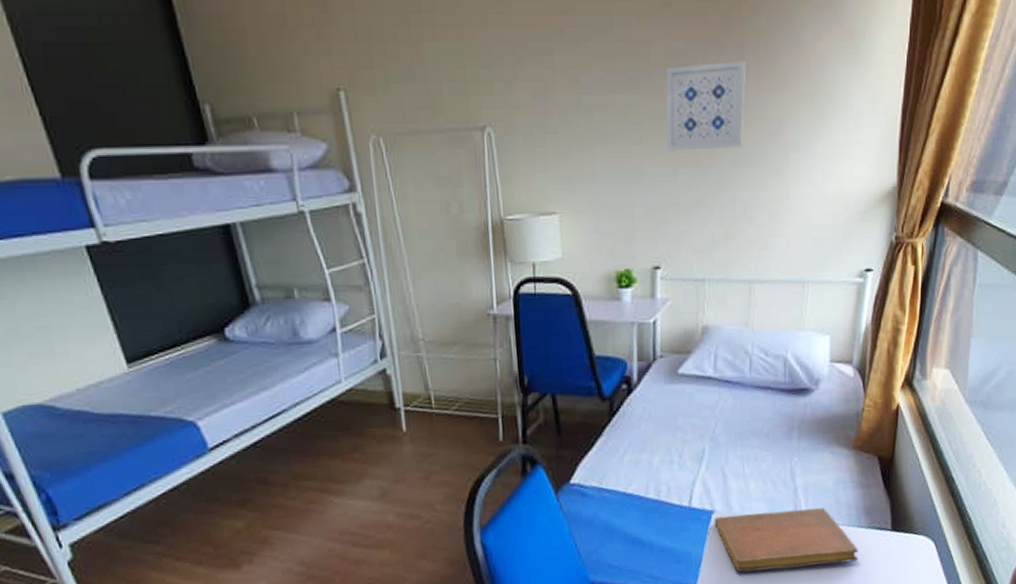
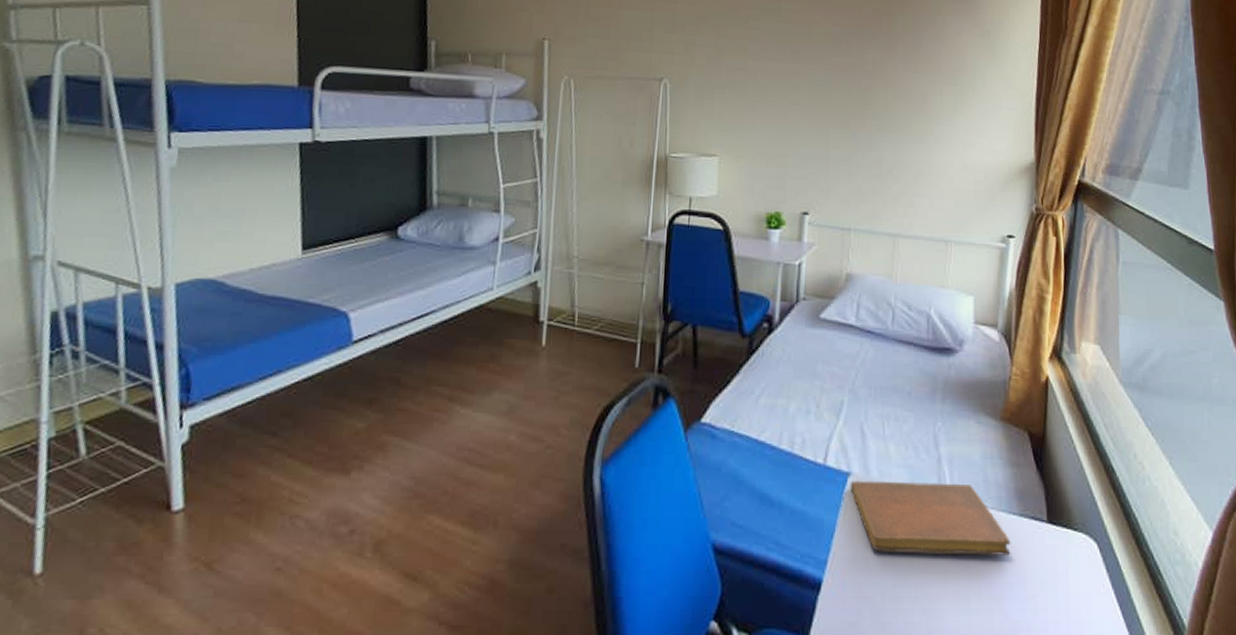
wall art: present [666,61,746,151] -> none [820,45,895,116]

